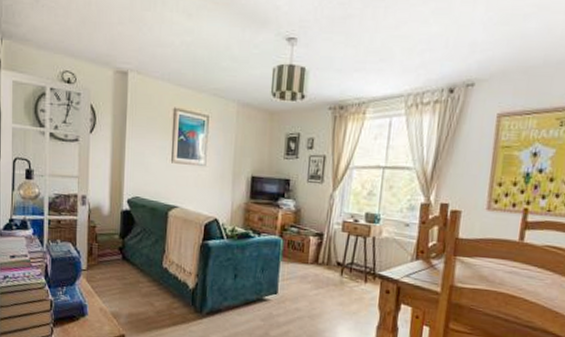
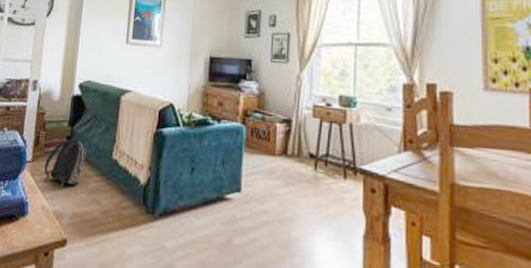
backpack: none [99,247,138,294] -> present [43,136,86,189]

